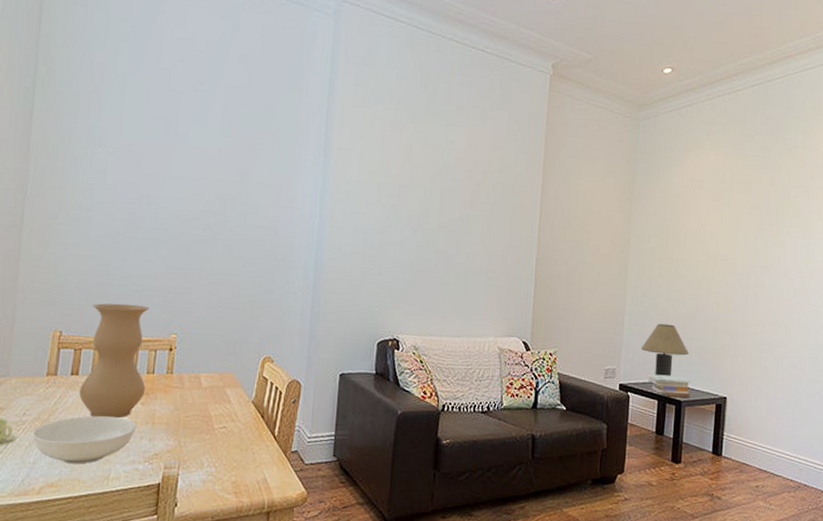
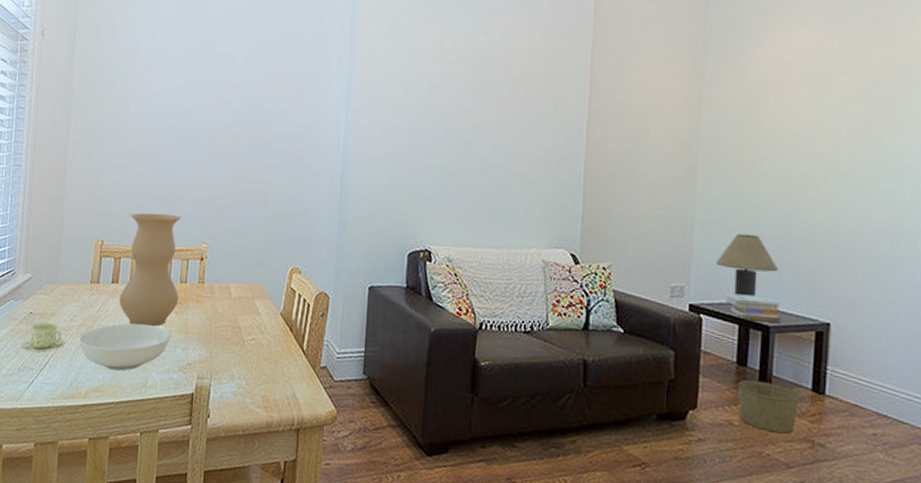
basket: none [656,446,703,490] -> present [737,379,800,434]

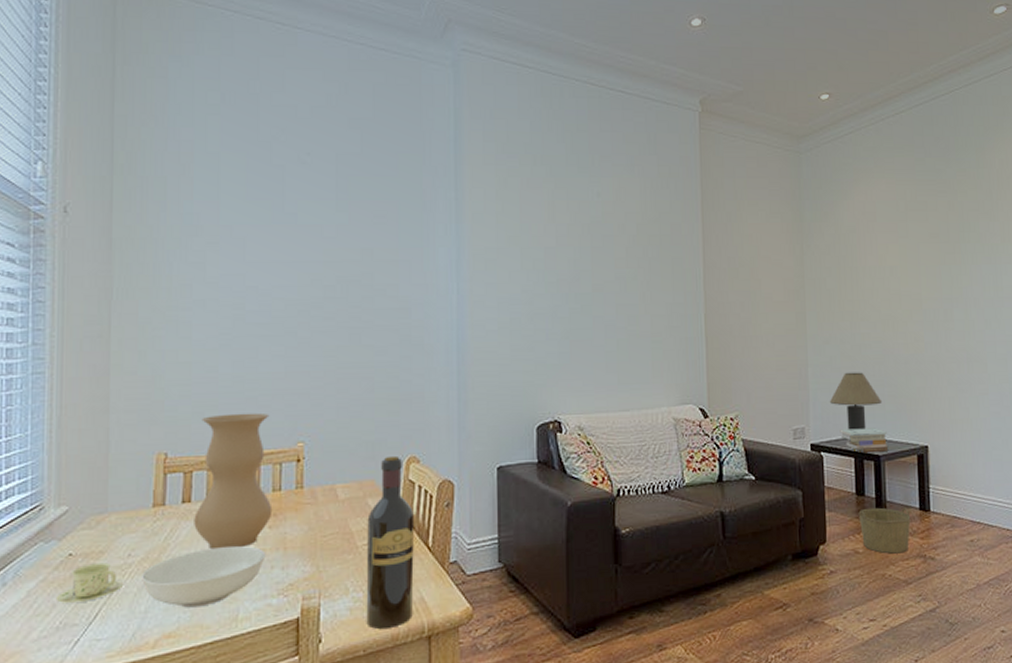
wine bottle: none [246,264,293,416] -> present [366,455,414,629]

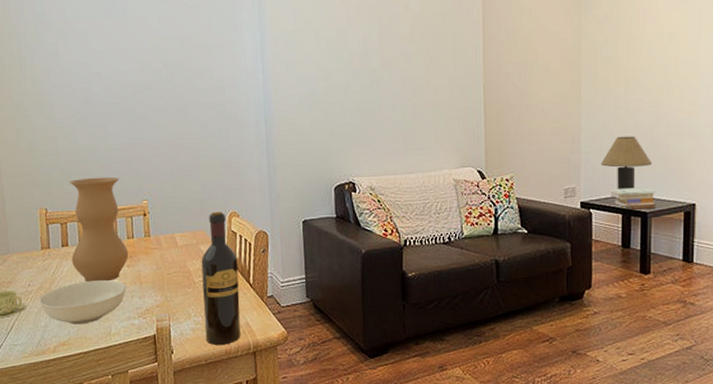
basket: present [858,507,911,554] -> none [623,258,674,299]

